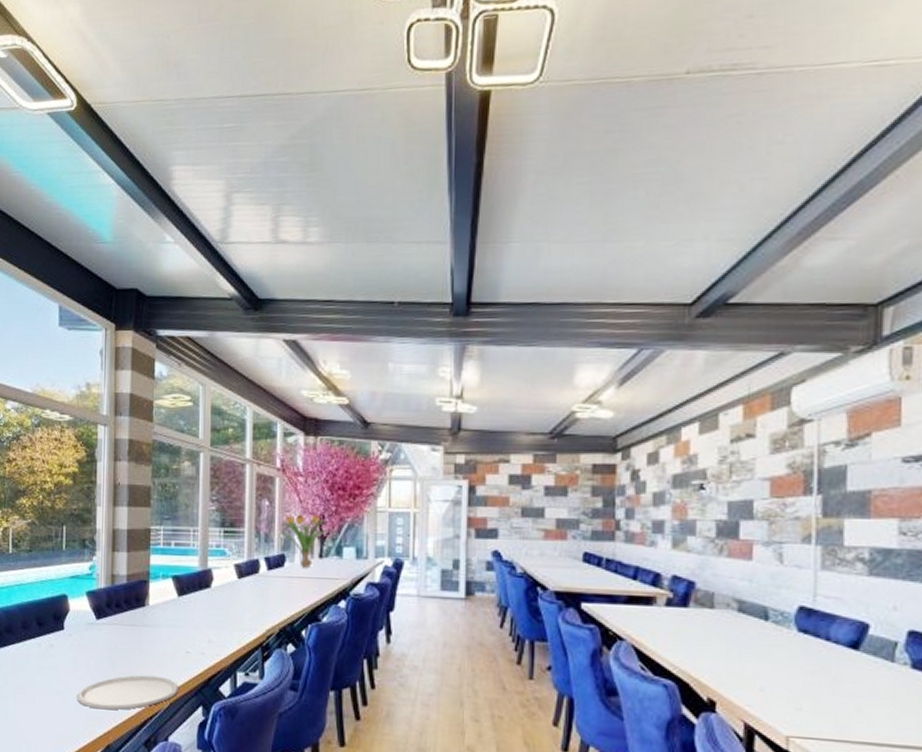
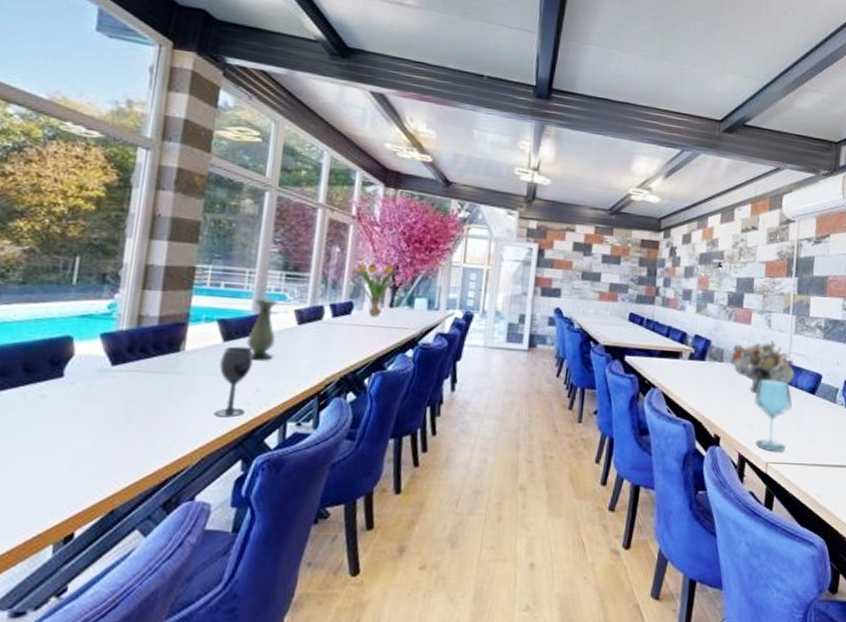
plate: present [77,675,180,710] -> none [73,428,215,470]
wine glass: none [176,600,204,667] -> present [213,346,254,418]
vase: none [197,555,221,613] -> present [246,299,279,360]
flower arrangement: none [723,579,824,648] -> present [729,340,795,394]
wine glass: none [763,629,824,724] -> present [754,379,793,452]

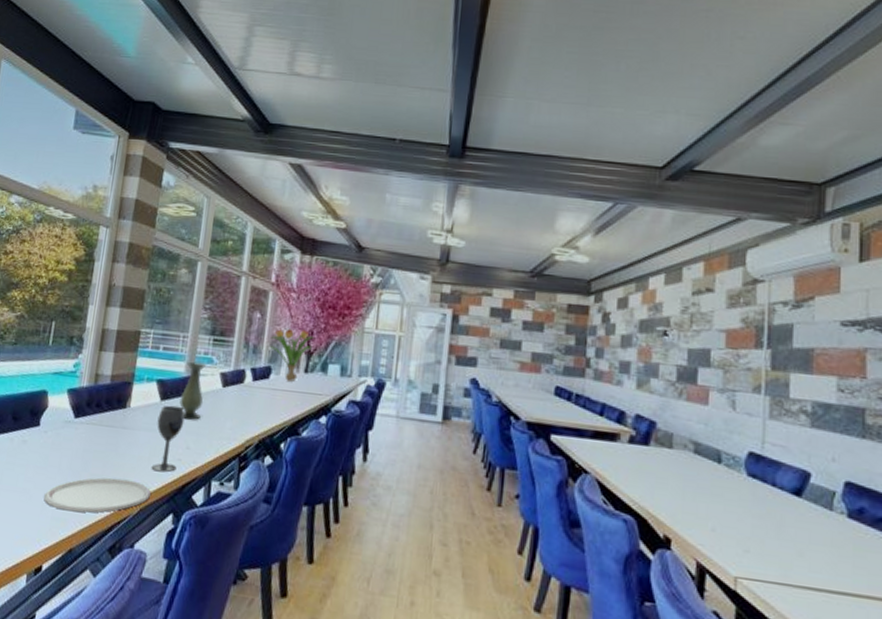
plate: none [73,428,215,470] -> present [44,477,152,513]
flower arrangement: present [729,340,795,394] -> none [681,425,771,490]
wine glass: present [754,379,793,452] -> none [715,472,770,566]

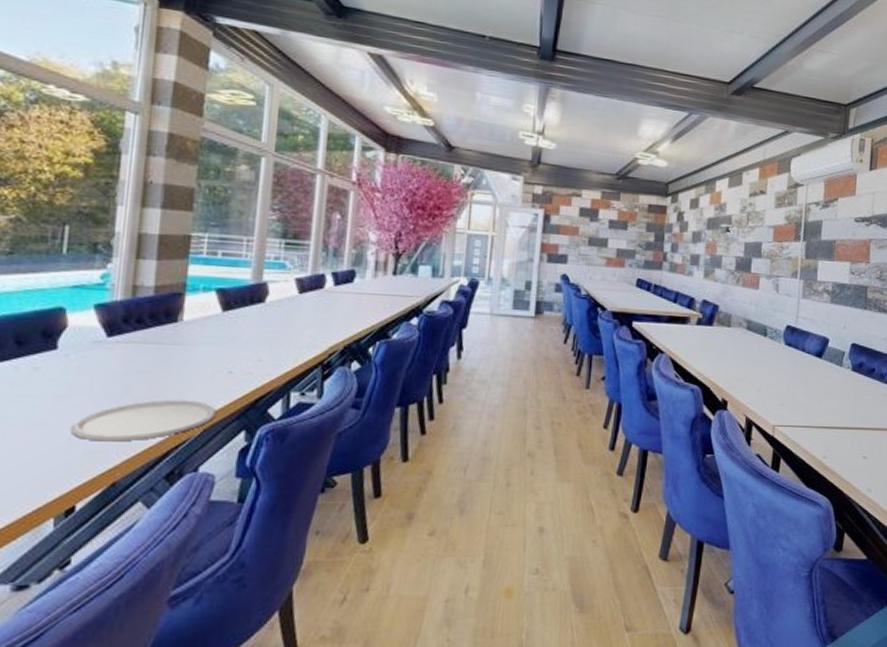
wine glass: present [151,405,185,472] -> none [214,316,254,388]
vase: present [179,361,207,420] -> none [246,267,279,330]
flower arrangement: present [270,328,315,382] -> none [353,230,404,285]

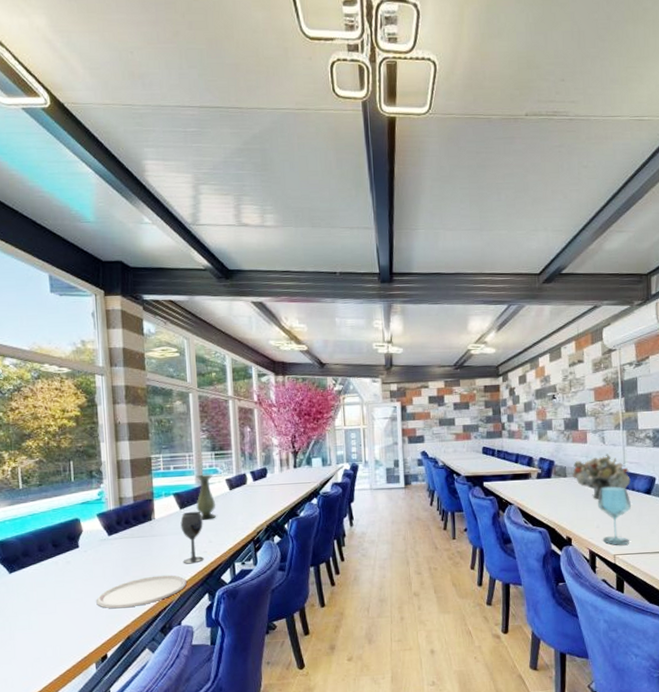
wine glass: none [214,316,254,388] -> present [180,511,204,564]
vase: none [246,267,279,330] -> present [195,474,216,520]
flower arrangement: none [737,304,802,358] -> present [572,454,631,500]
wine glass: none [761,343,800,415] -> present [597,486,632,545]

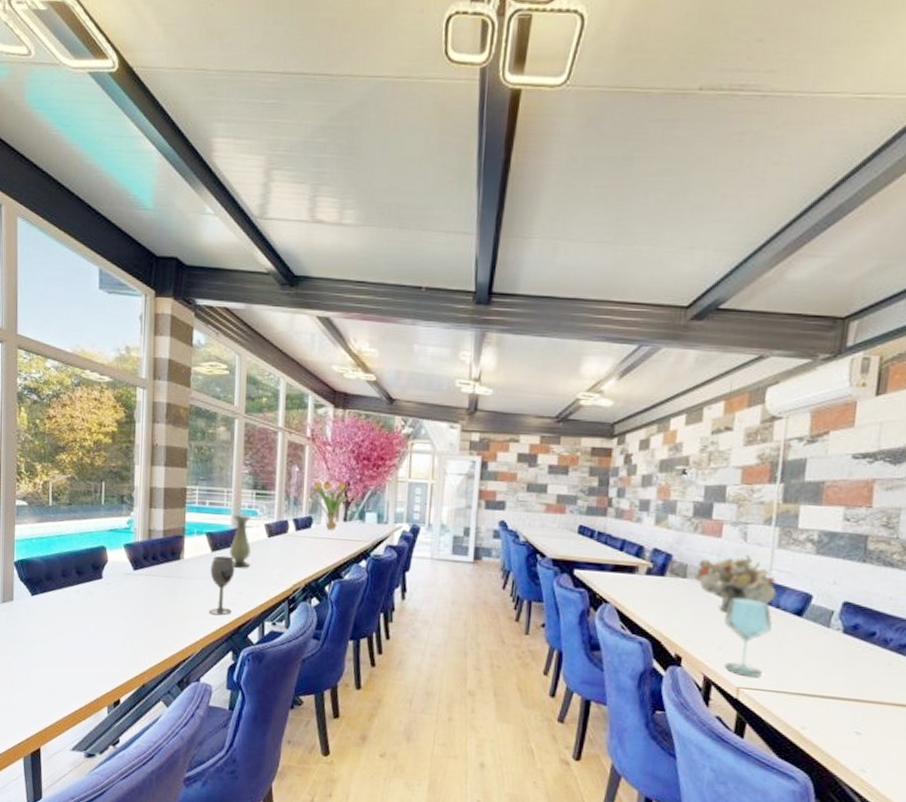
plate: present [96,575,188,609] -> none [114,622,211,653]
flower arrangement: none [263,434,298,477] -> present [310,480,352,530]

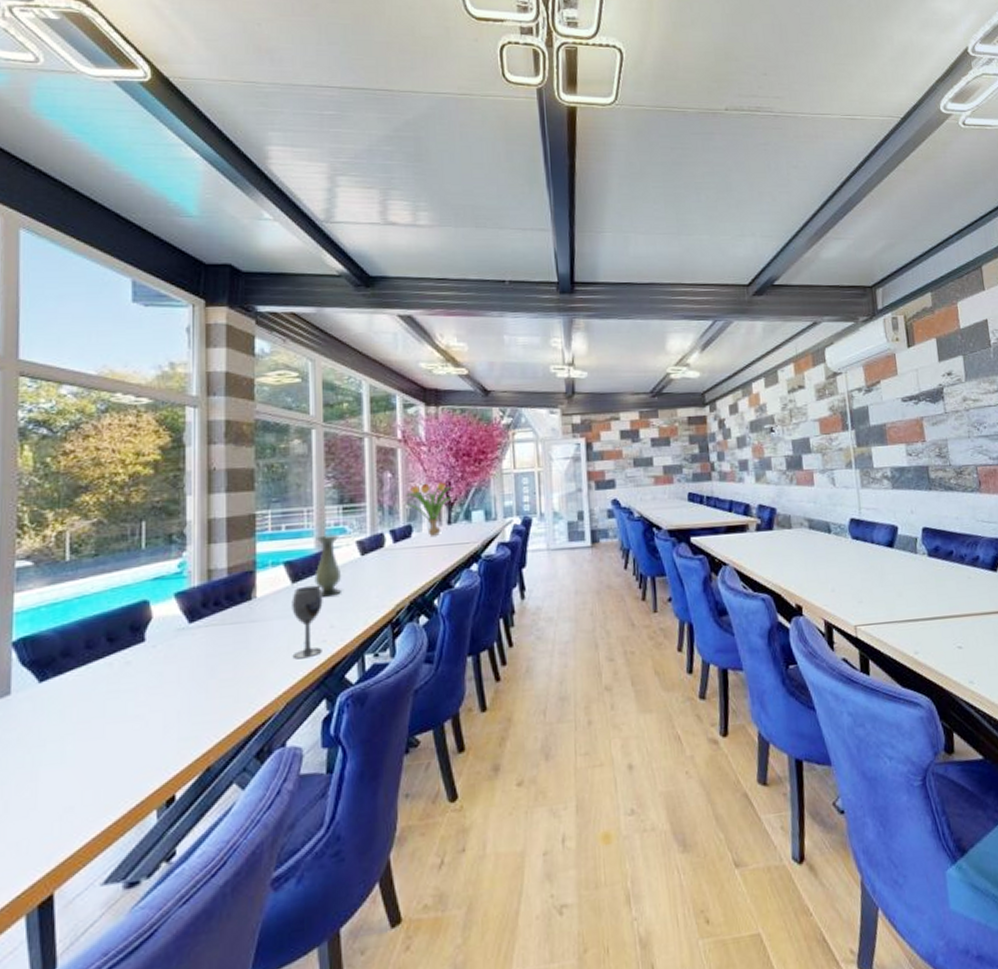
flower arrangement: present [694,555,777,613] -> none [798,498,869,556]
wine glass: present [723,597,773,677] -> none [830,538,872,613]

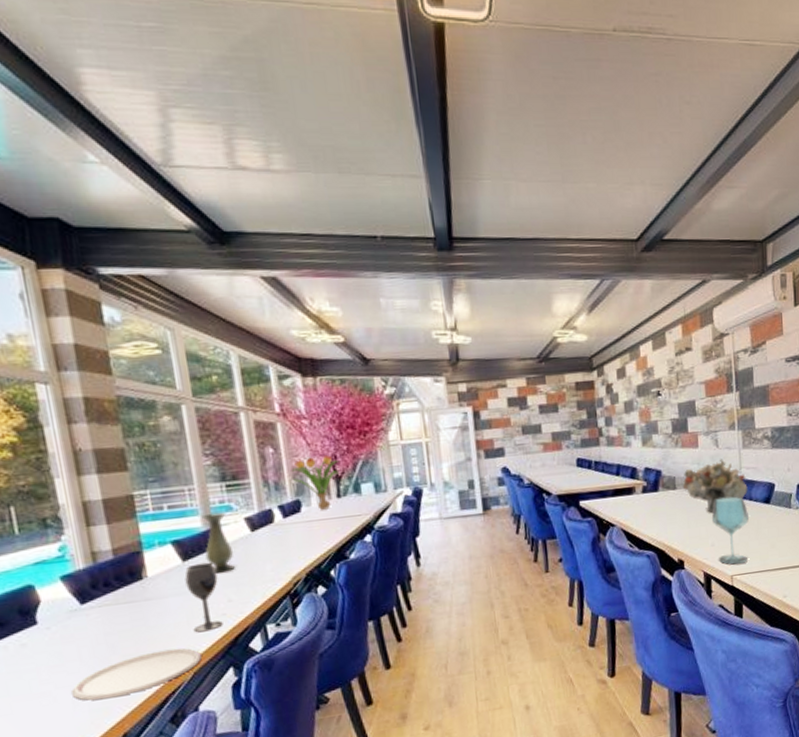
plate: none [165,675,298,728] -> present [71,648,203,701]
flower arrangement: none [798,498,869,556] -> present [682,459,748,514]
wine glass: none [830,538,872,613] -> present [711,496,750,564]

